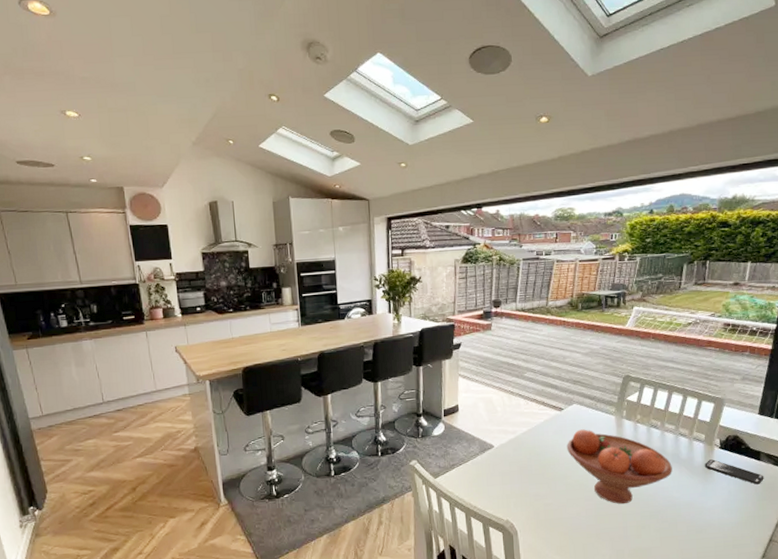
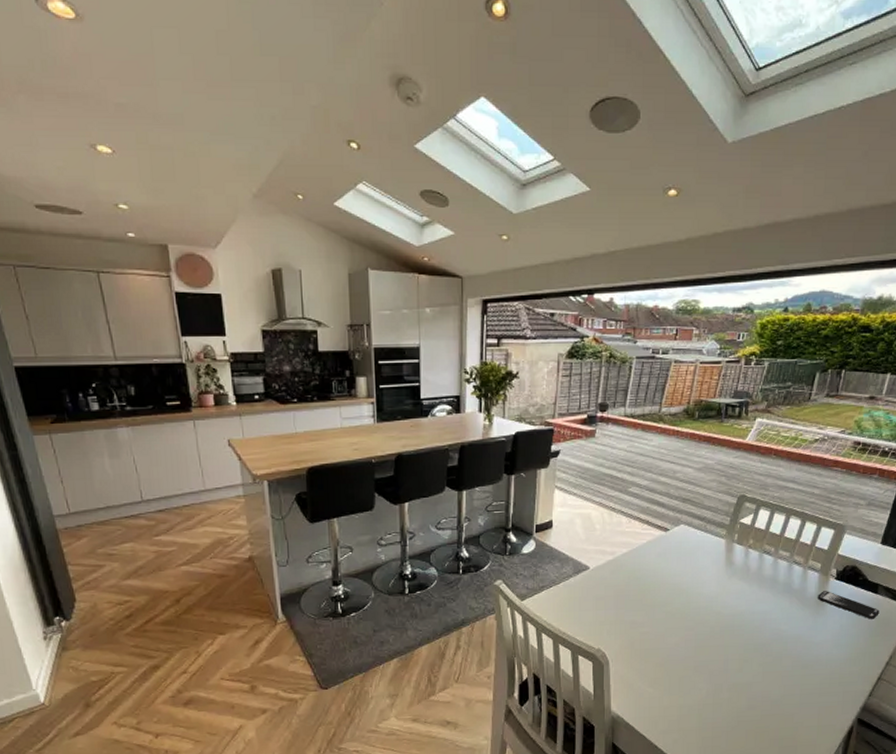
fruit bowl: present [567,429,672,505] -> none [670,553,783,636]

